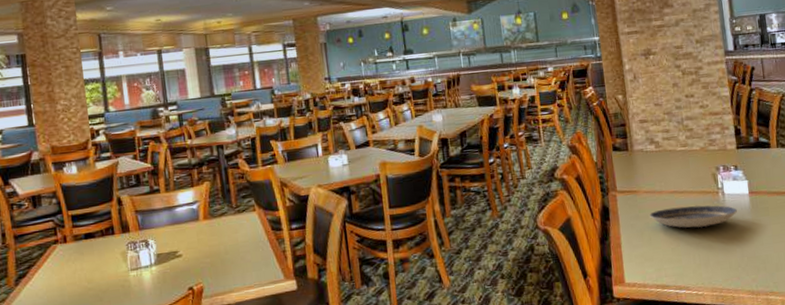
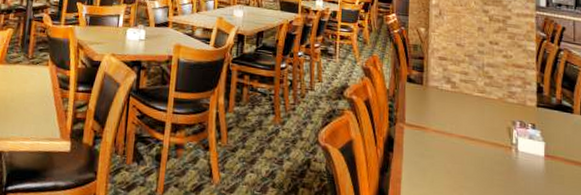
plate: present [650,205,738,228] -> none [436,152,530,182]

